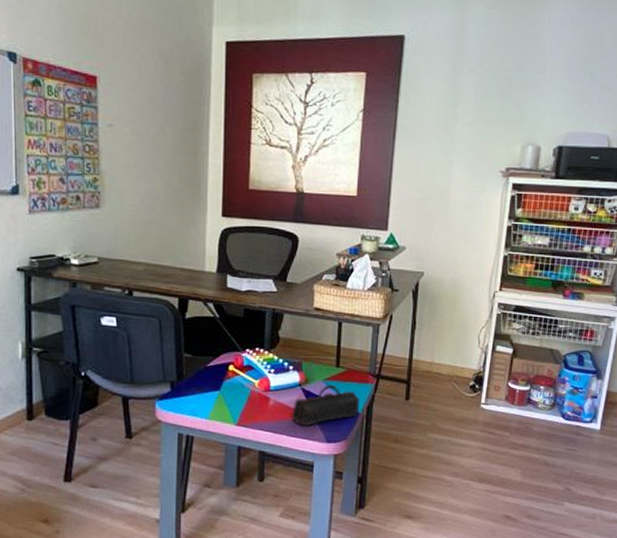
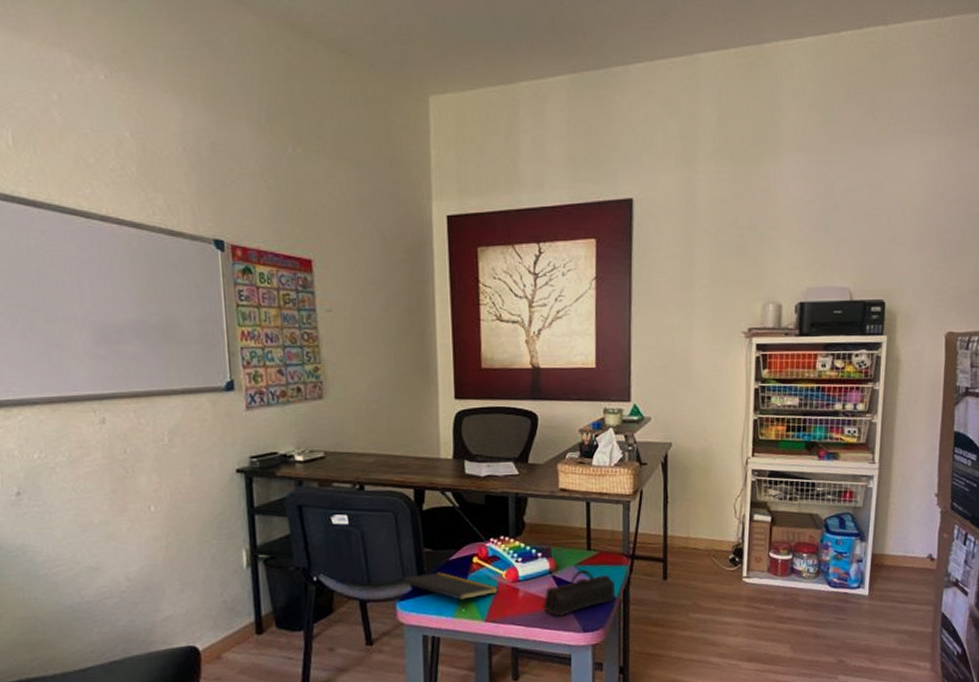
notepad: none [162,376,250,412] -> present [402,572,498,609]

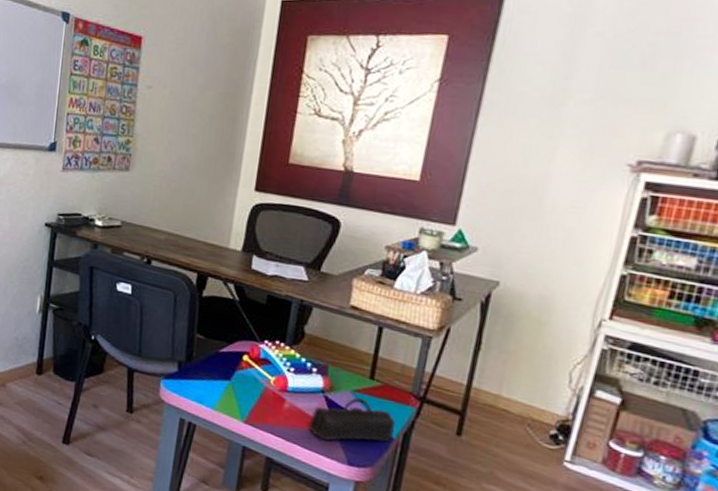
notepad: present [402,572,498,609] -> none [170,357,264,404]

